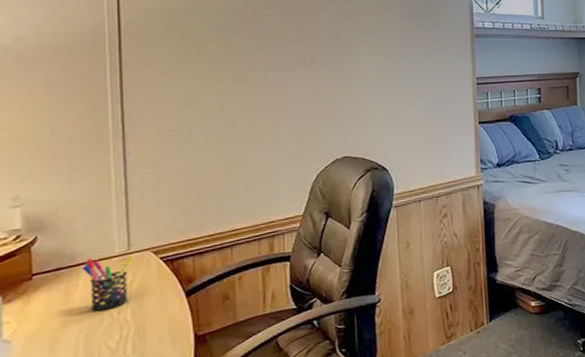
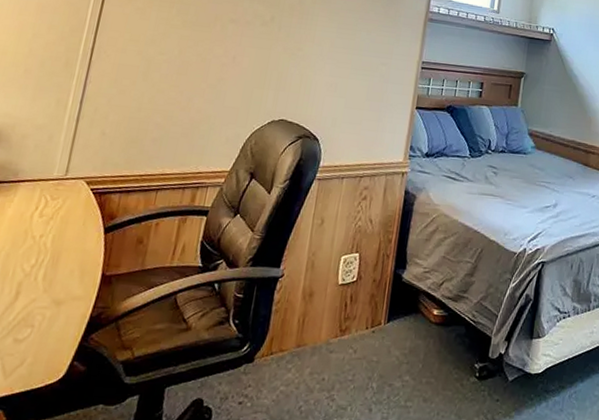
pen holder: present [81,255,134,311] -> none [17,177,69,231]

